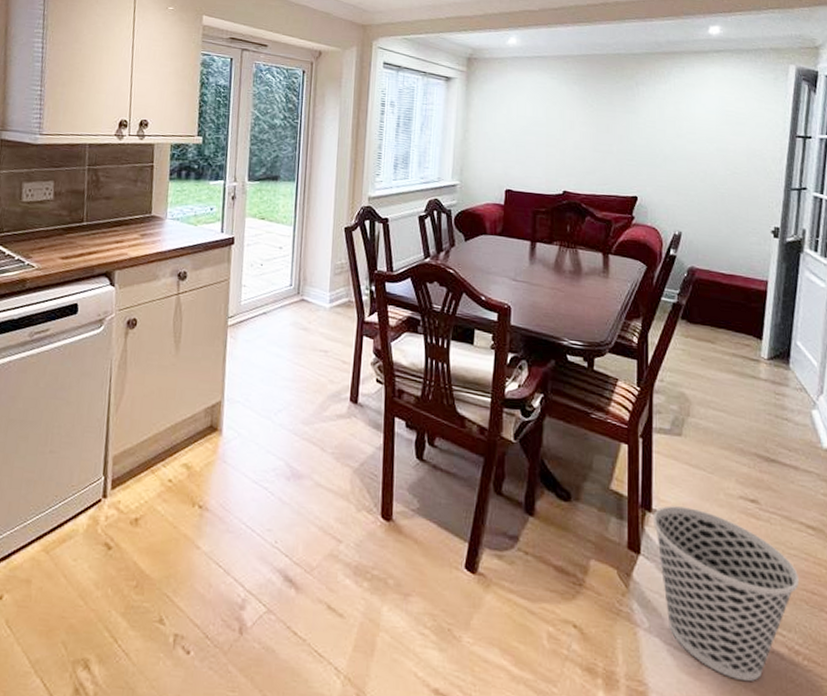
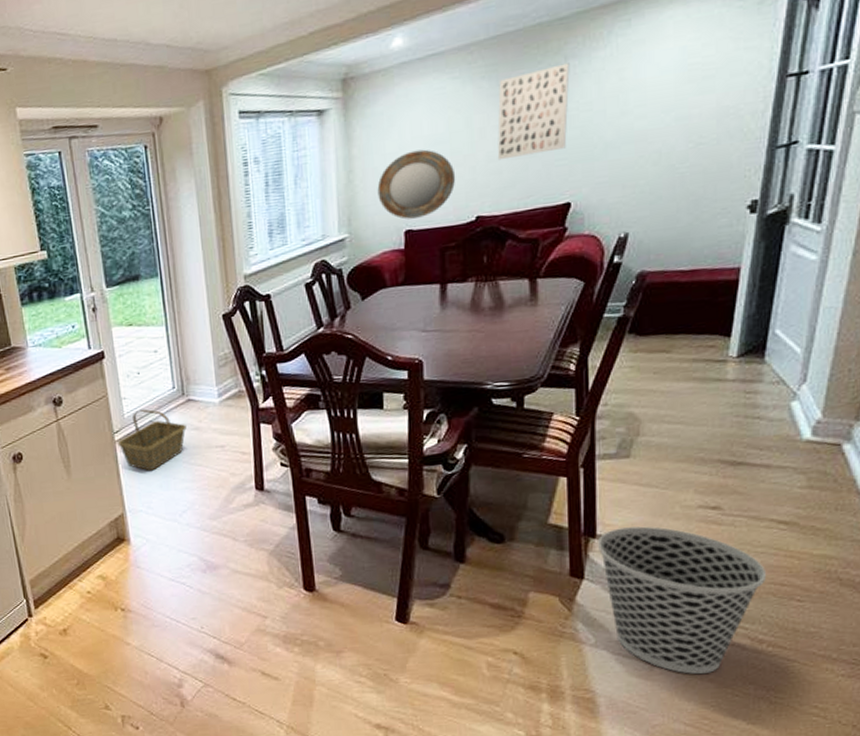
basket: none [229,299,296,363] -> present [117,409,187,471]
home mirror: none [486,126,549,182] -> present [377,149,456,220]
wall art: none [582,87,640,152] -> present [497,63,570,161]

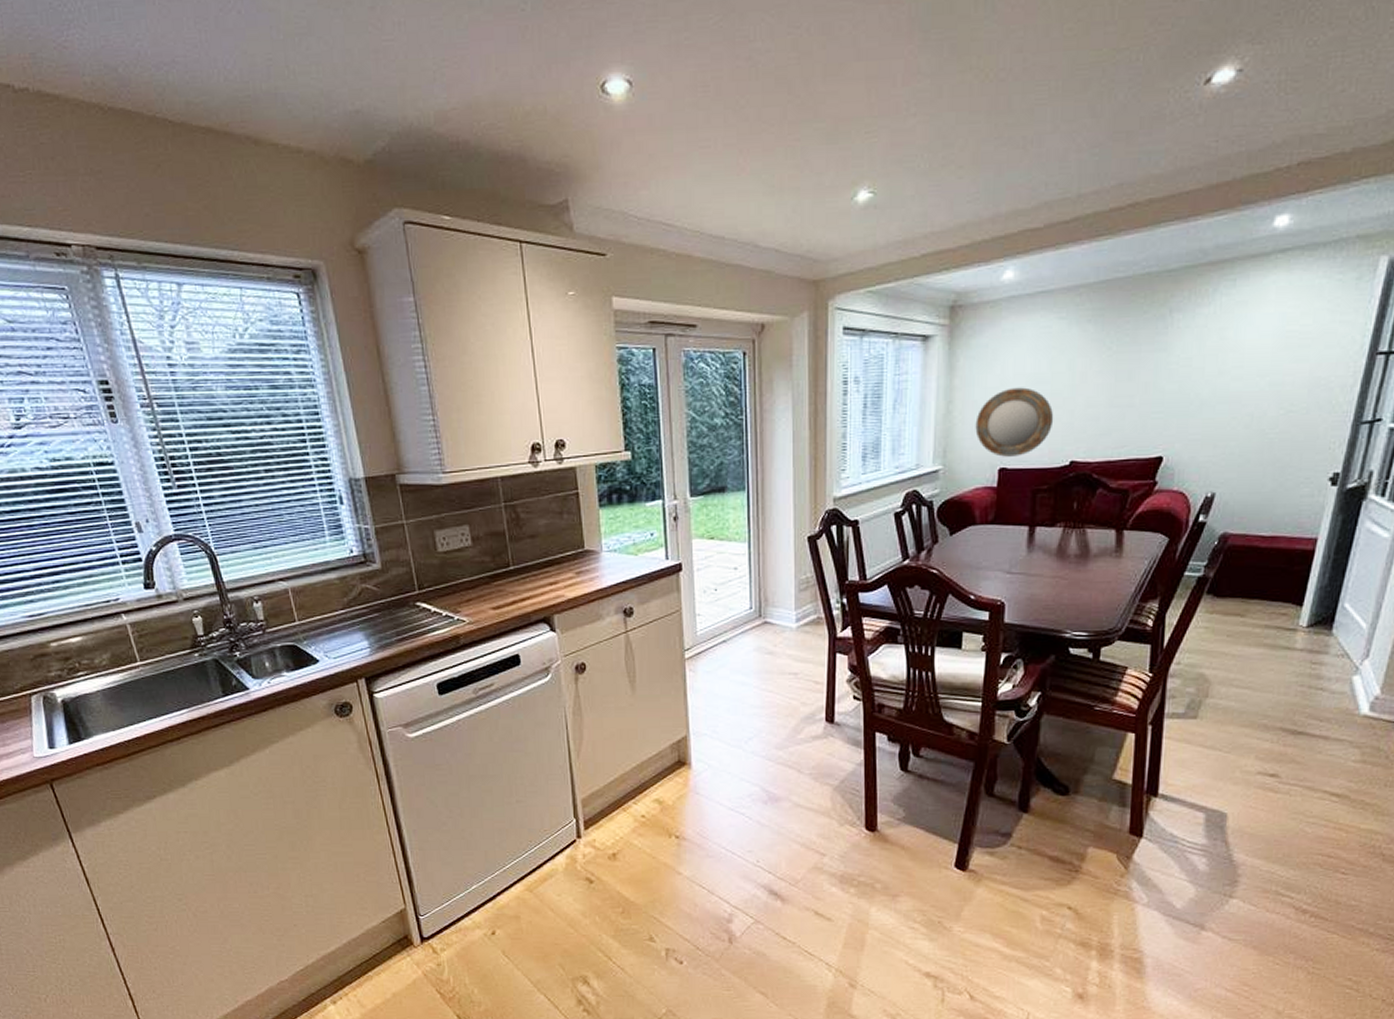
basket: present [117,409,187,471] -> none [687,627,760,693]
wall art: present [497,63,570,161] -> none [1096,316,1174,407]
wastebasket: present [597,526,767,675] -> none [1158,788,1316,941]

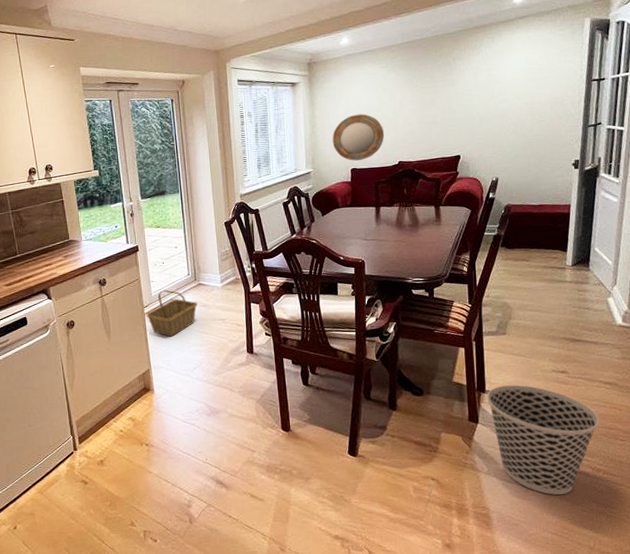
basket: none [687,627,760,693] -> present [146,289,198,337]
wastebasket: none [1158,788,1316,941] -> present [486,384,600,495]

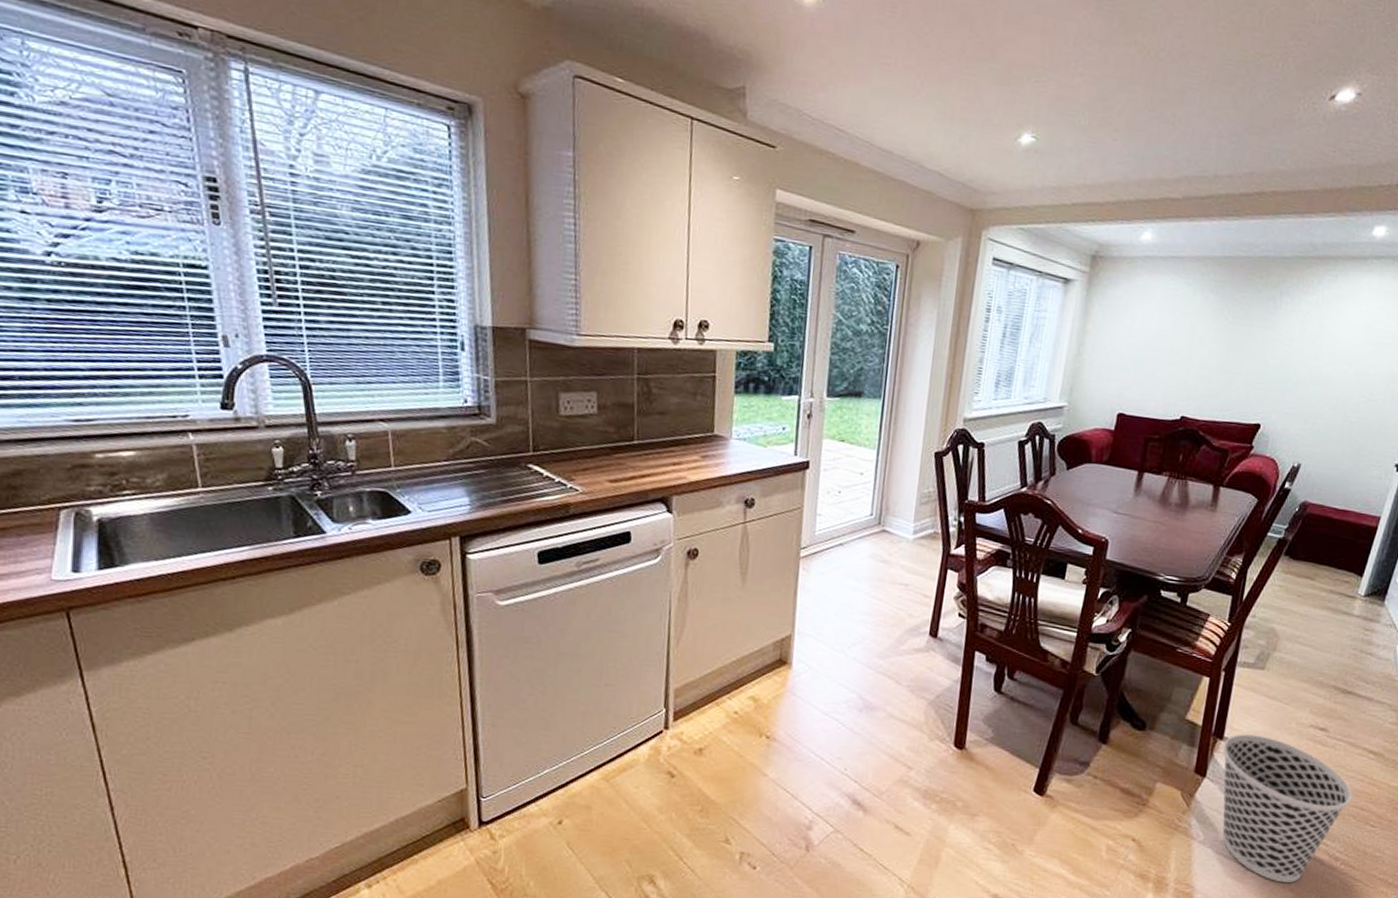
basket: present [146,289,198,337] -> none [801,529,876,596]
home mirror: present [332,114,385,161] -> none [1101,340,1172,405]

